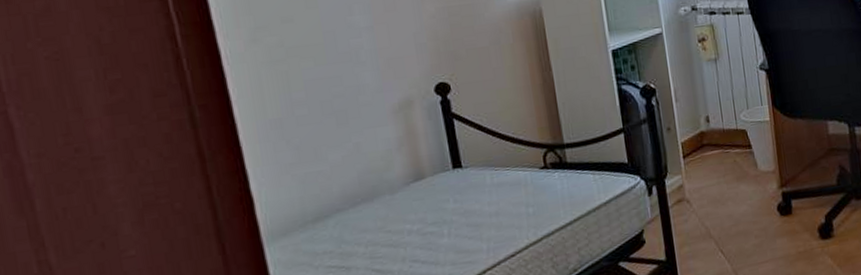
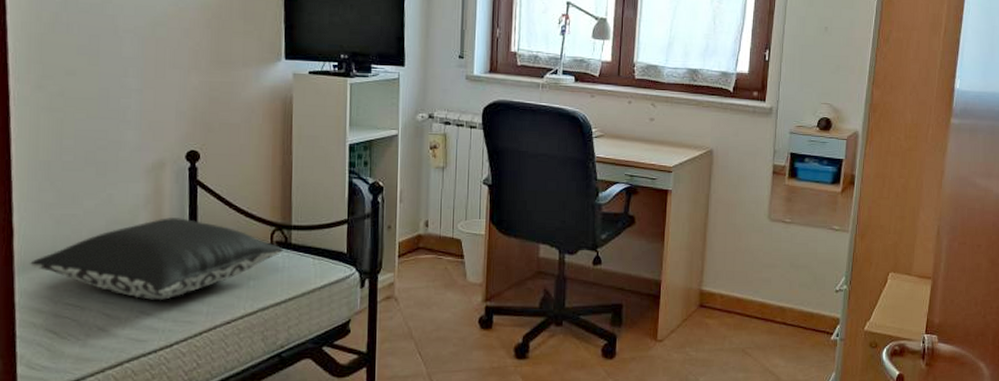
pillow: none [279,155,560,248] -> present [30,218,283,300]

